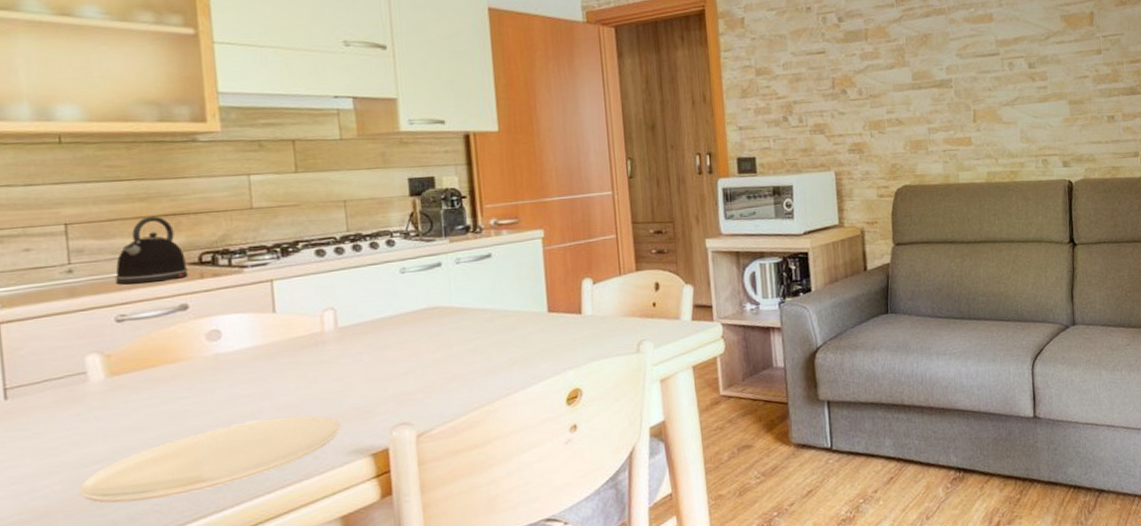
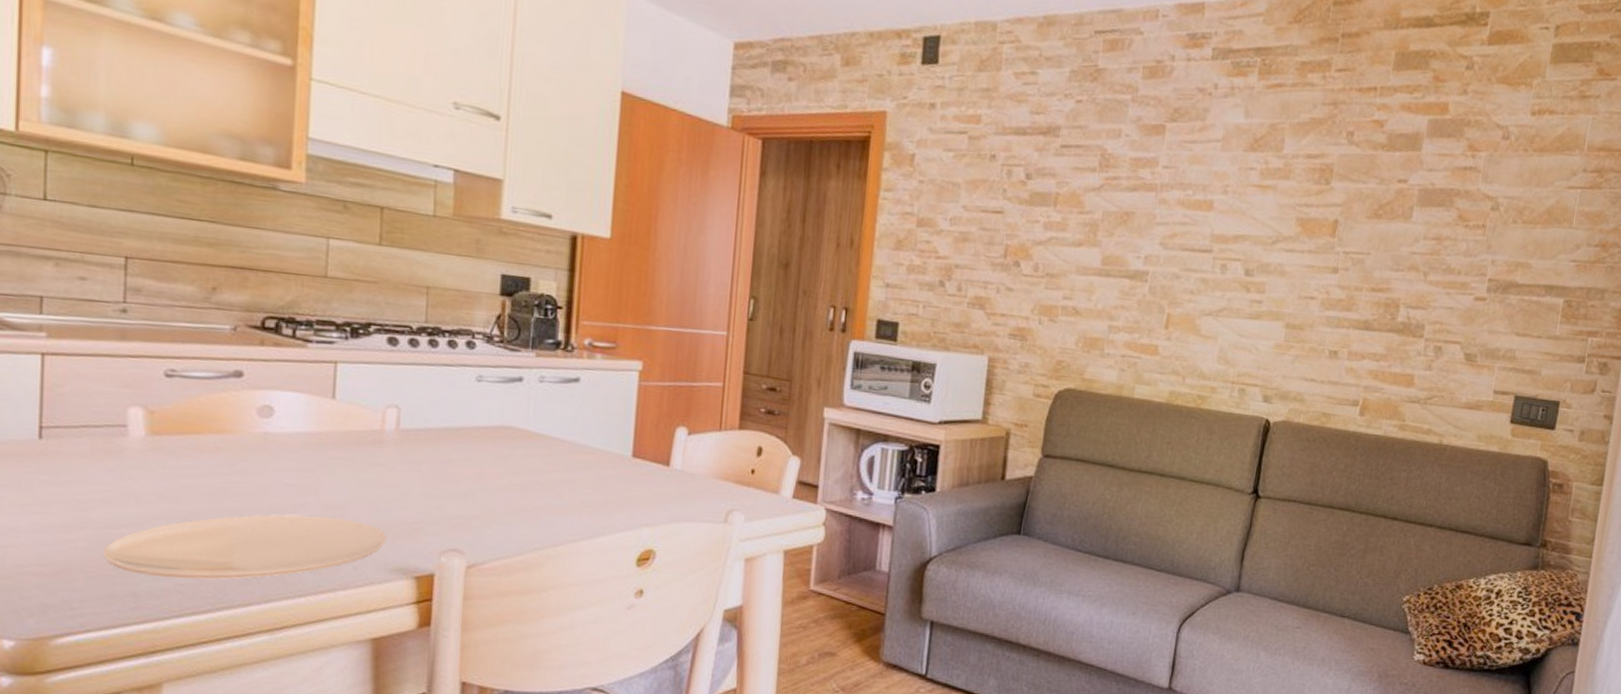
kettle: present [114,215,188,285] -> none [169,265,248,342]

